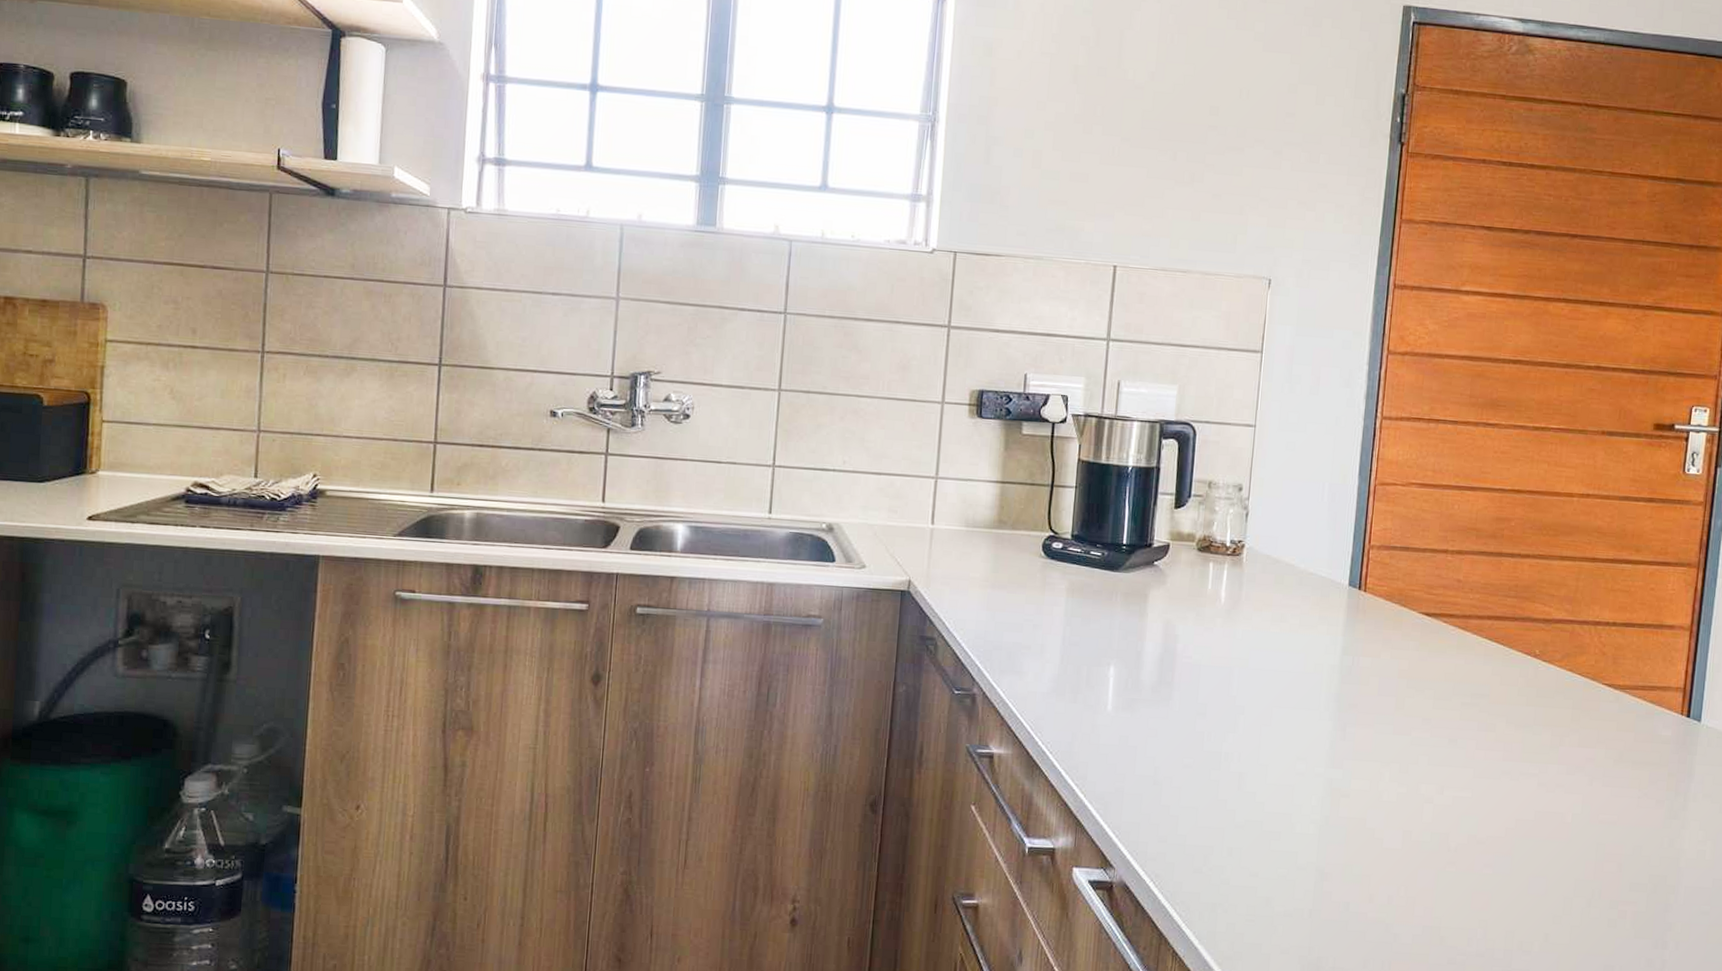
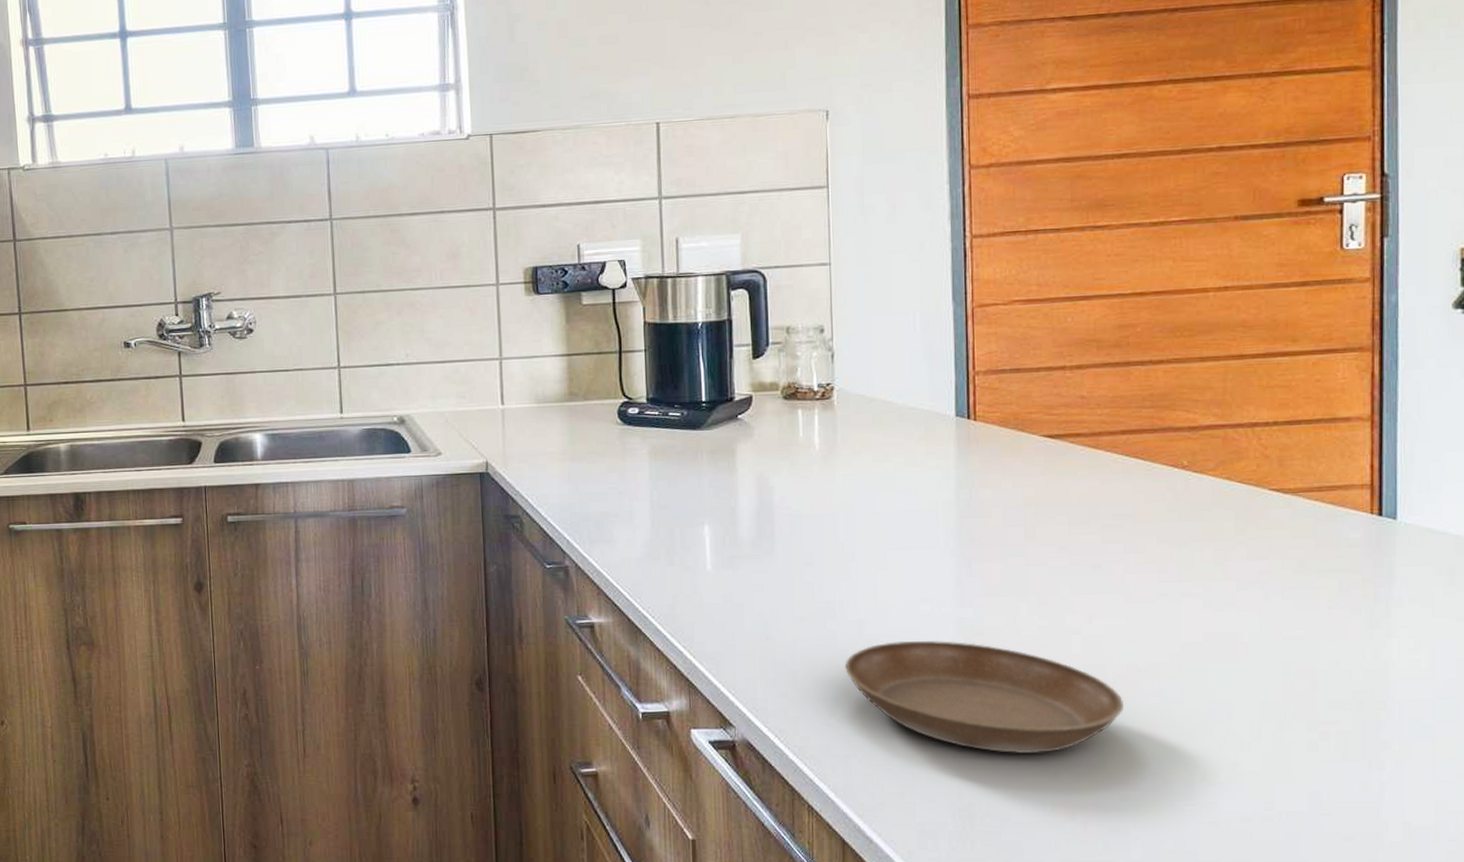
saucer: none [1222,796,1462,914] -> present [845,640,1125,754]

